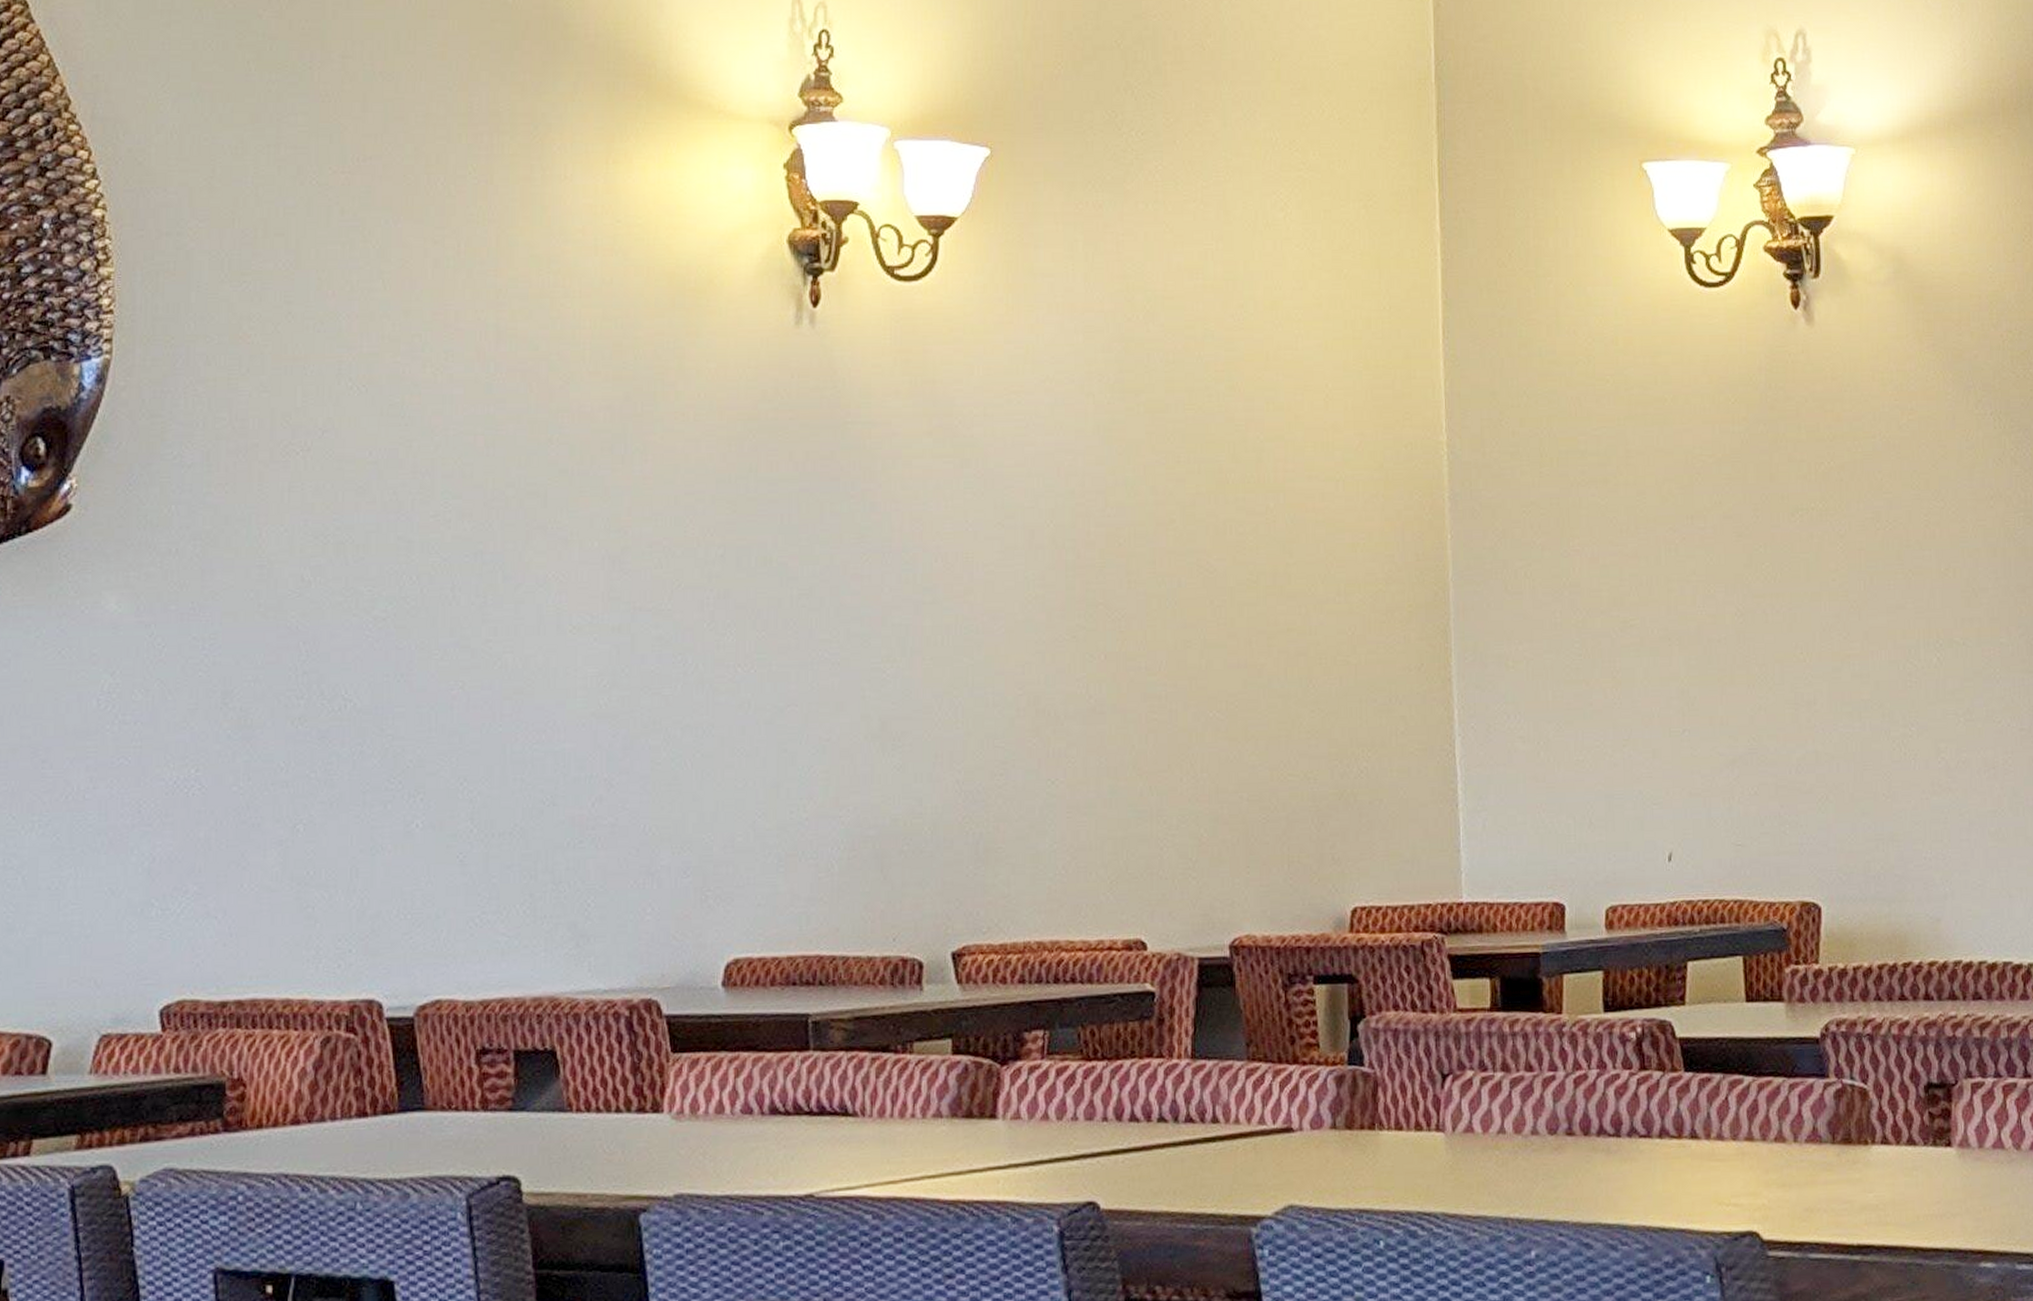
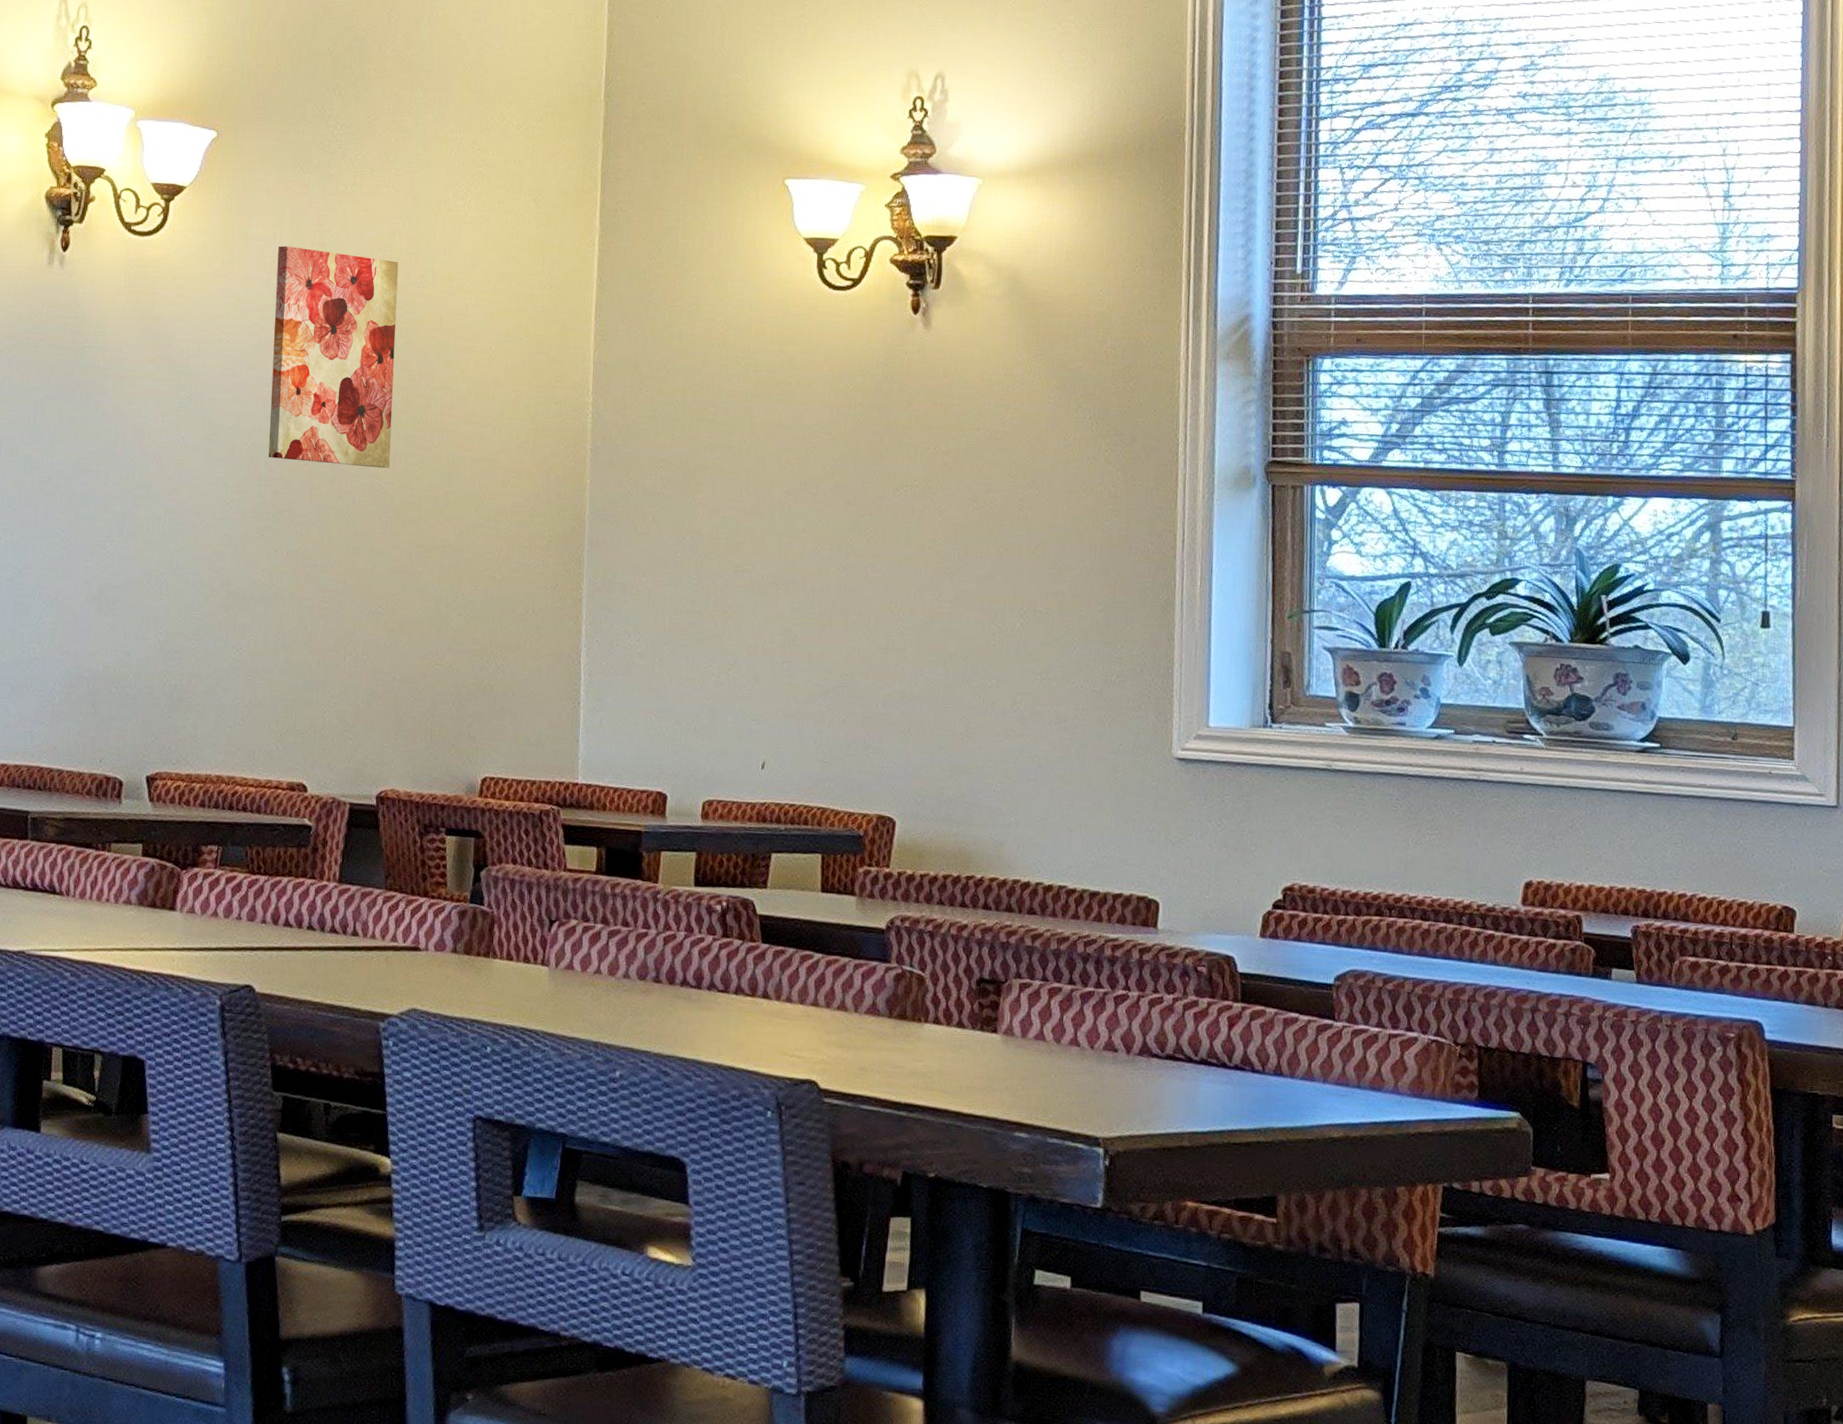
wall art: none [1072,281,1219,542] -> present [268,246,399,469]

